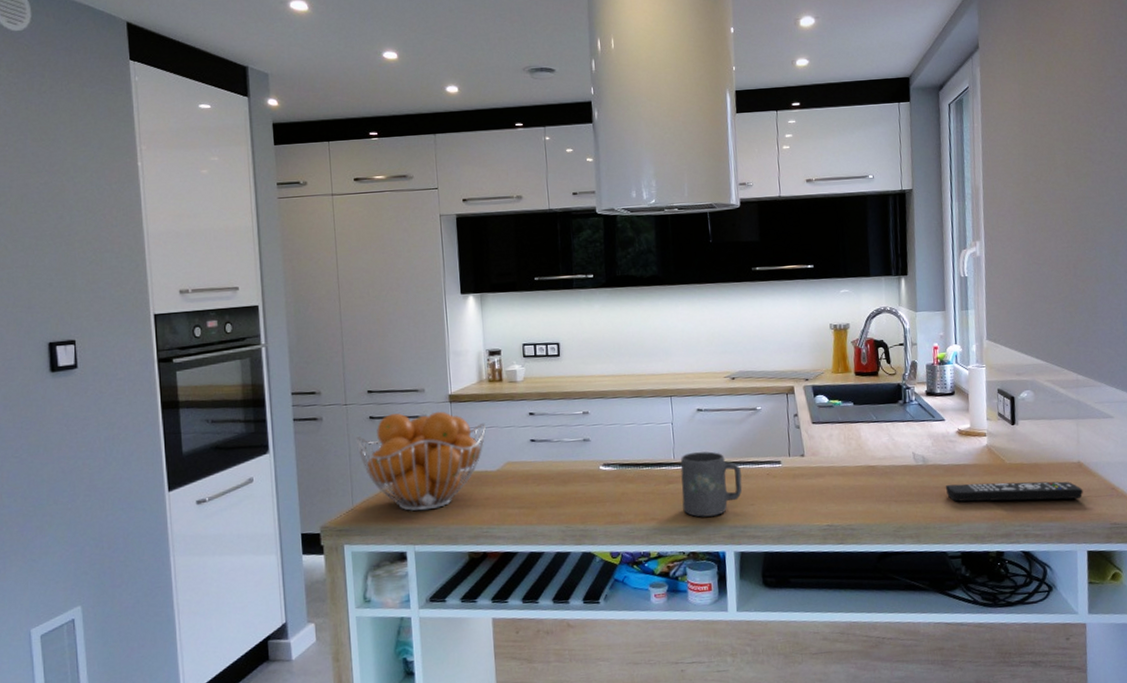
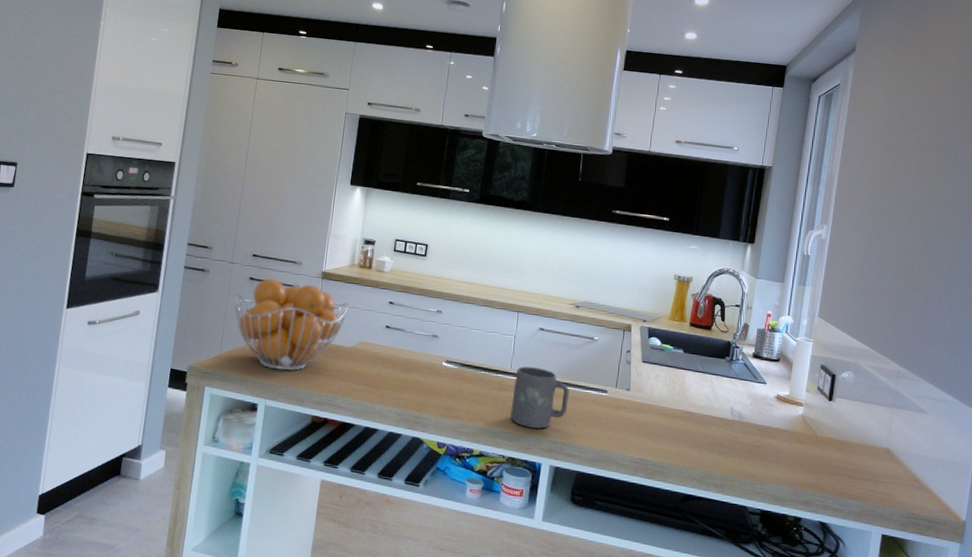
remote control: present [945,481,1083,502] -> none [756,444,887,484]

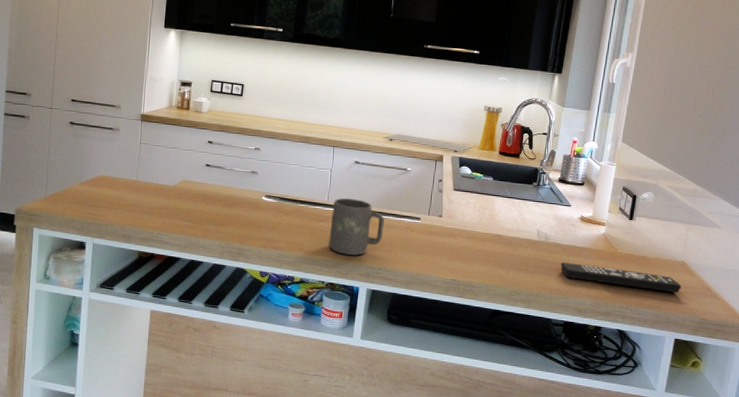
fruit basket: present [233,279,350,371] -> none [55,123,170,210]
remote control: none [756,444,887,484] -> present [560,262,682,293]

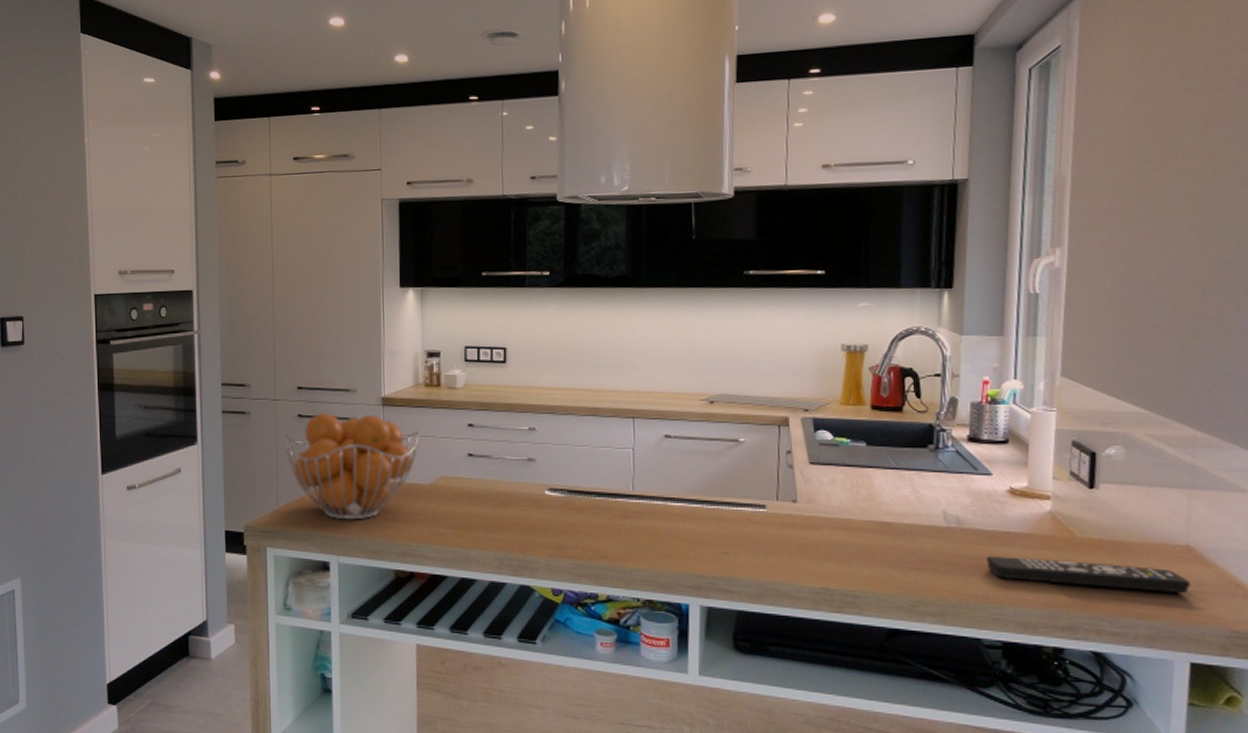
fruit basket: none [55,123,170,210] -> present [283,413,421,520]
mug: present [328,198,384,256] -> none [640,486,715,561]

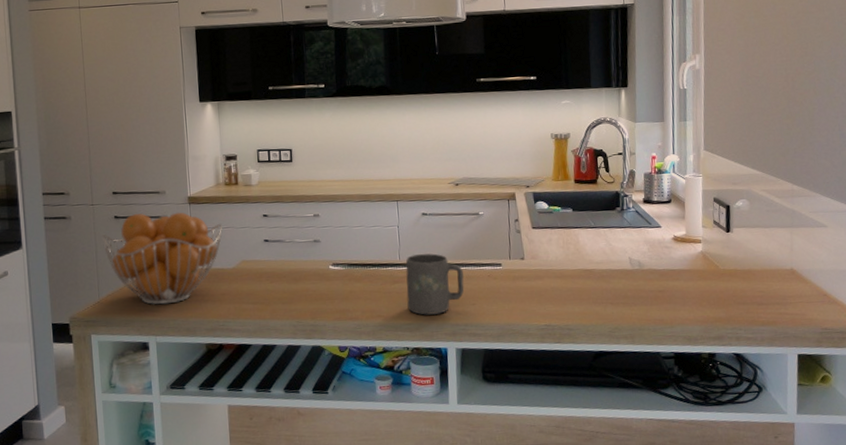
mug: none [640,486,715,561] -> present [405,253,465,315]
remote control: present [985,555,1191,594] -> none [660,287,795,306]

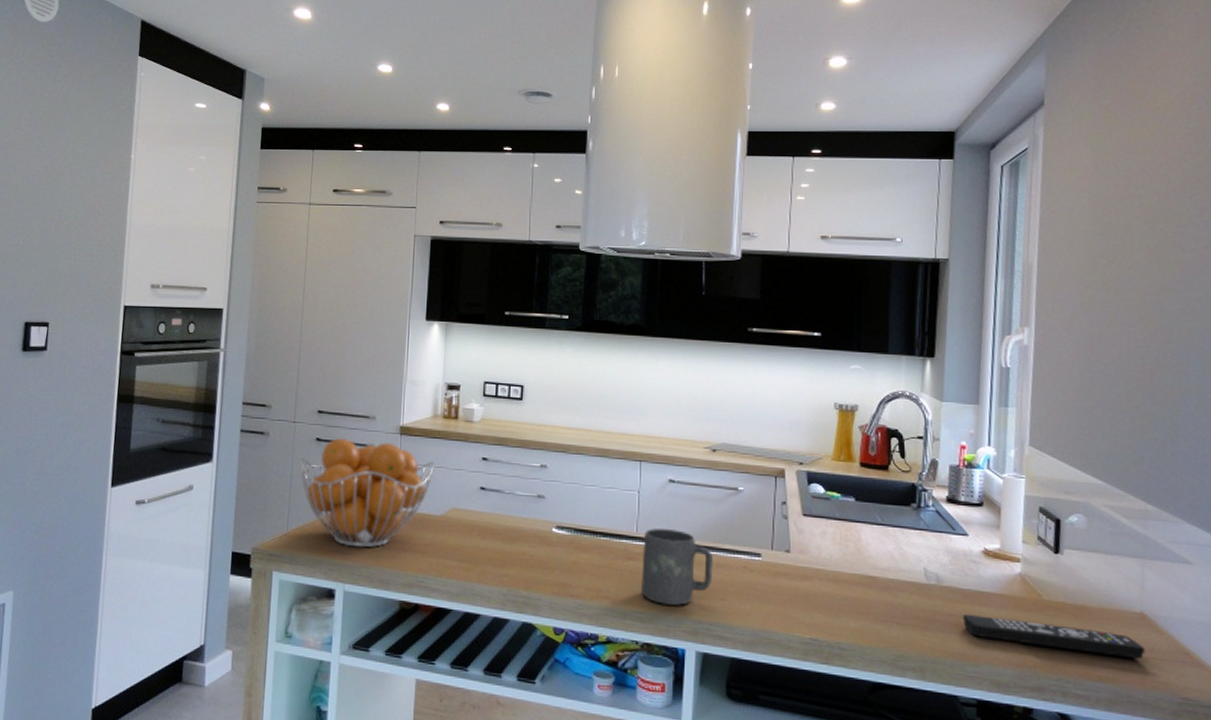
remote control: none [660,287,795,306] -> present [962,613,1145,660]

